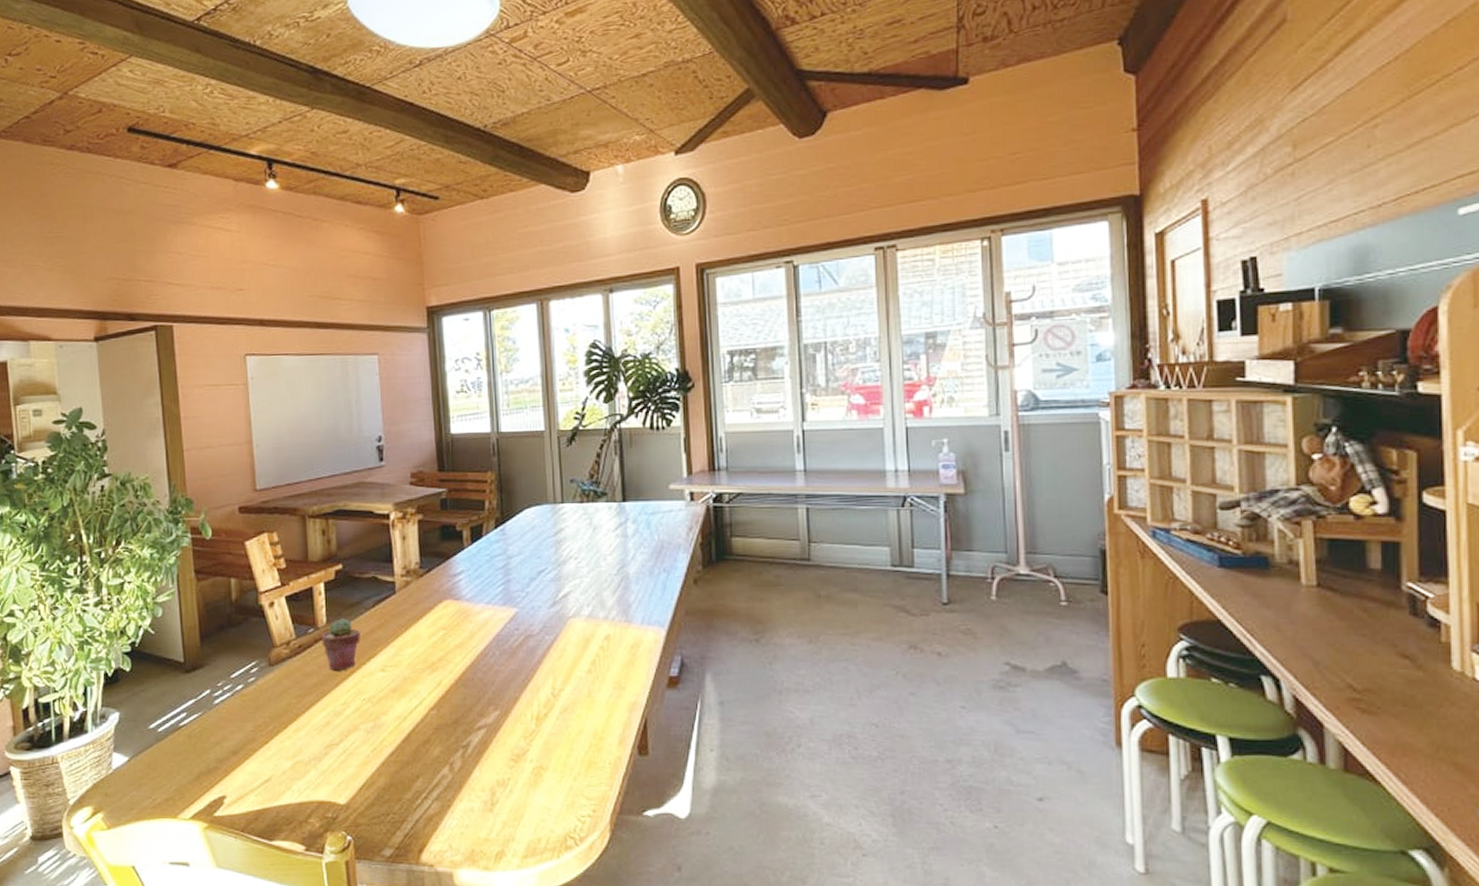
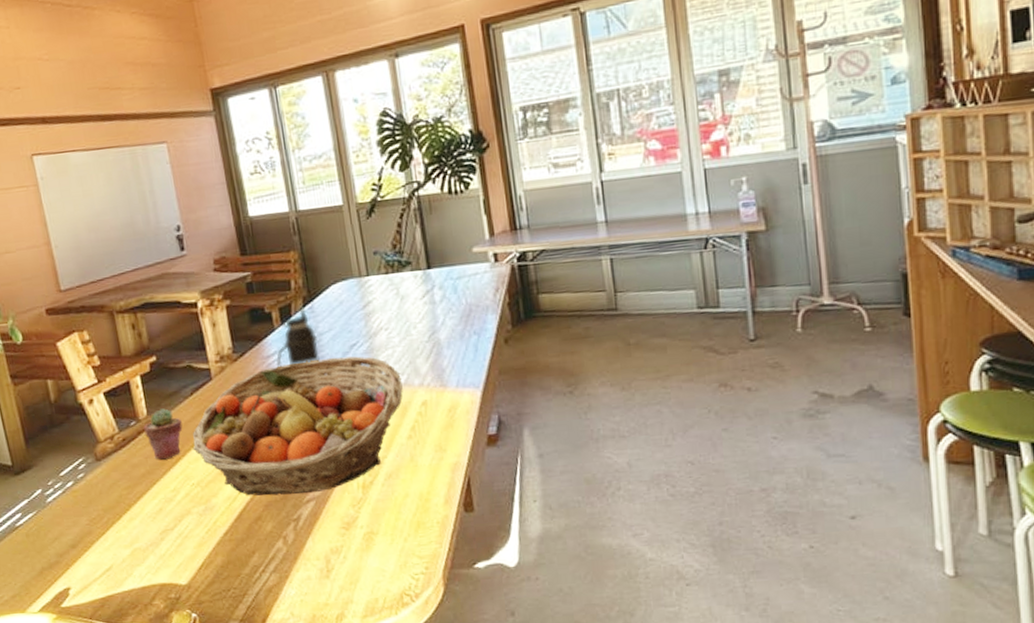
fruit basket: none [368,582,587,720] -> present [192,356,403,496]
bottle: none [461,529,507,587] -> present [275,308,320,367]

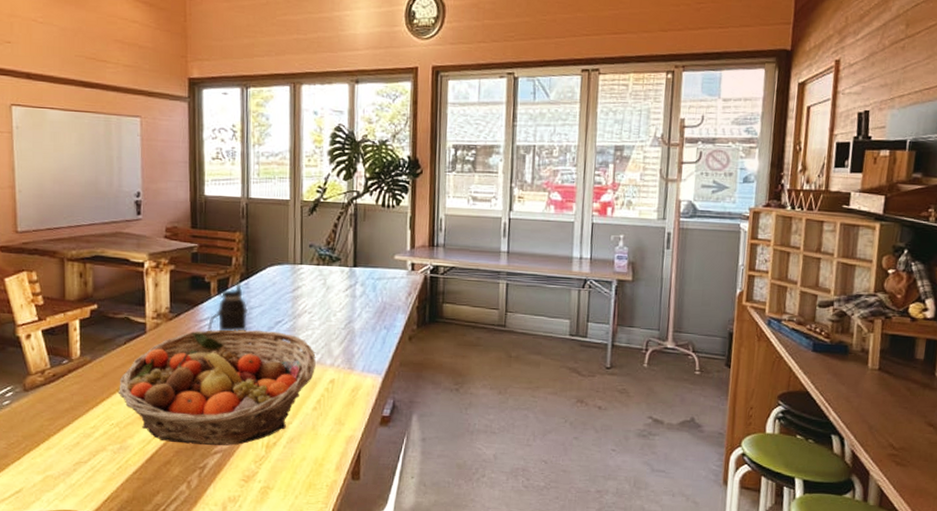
potted succulent: present [144,408,183,459] -> none [75,352,111,398]

